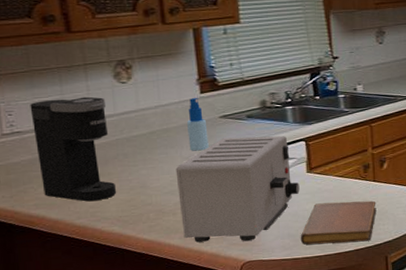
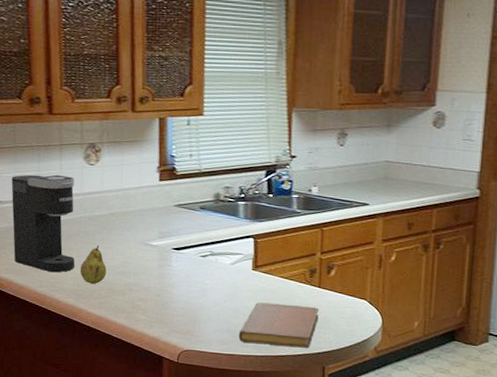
fruit: none [122,166,153,208] -> present [80,245,107,284]
toaster: present [175,136,300,243] -> none [128,226,244,330]
spray bottle: present [187,98,209,151] -> none [143,185,162,237]

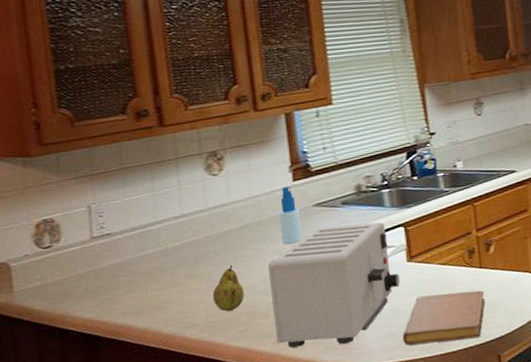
coffee maker: present [11,174,75,273] -> none [121,192,207,307]
toaster: none [128,226,244,330] -> present [267,222,400,348]
spray bottle: none [143,185,162,237] -> present [280,186,302,245]

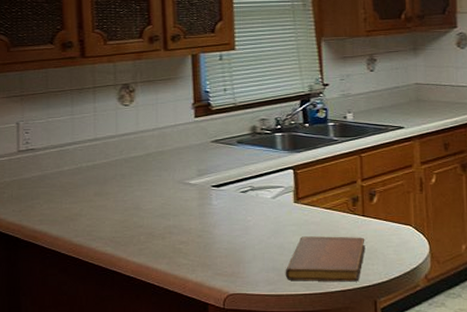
fruit: present [212,264,244,312] -> none [117,187,145,229]
toaster: present [267,222,400,348] -> none [167,162,286,271]
spray bottle: present [280,186,302,245] -> none [181,122,200,175]

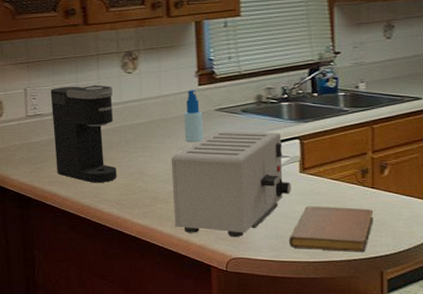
coffee maker: none [44,117,112,220] -> present [50,85,118,183]
toaster: none [167,162,286,271] -> present [171,131,291,237]
spray bottle: none [181,122,200,175] -> present [184,90,203,142]

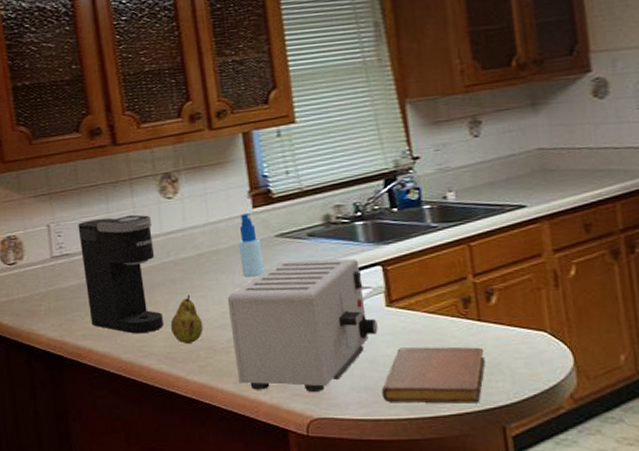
fruit: none [122,153,149,193] -> present [170,294,203,343]

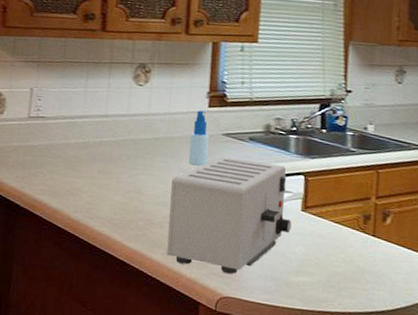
coffee maker: present [78,214,165,334] -> none [51,91,122,198]
fruit: present [170,294,203,343] -> none [118,170,147,214]
notebook: present [381,346,485,404] -> none [283,248,373,306]

